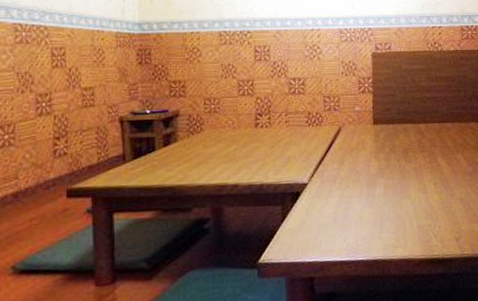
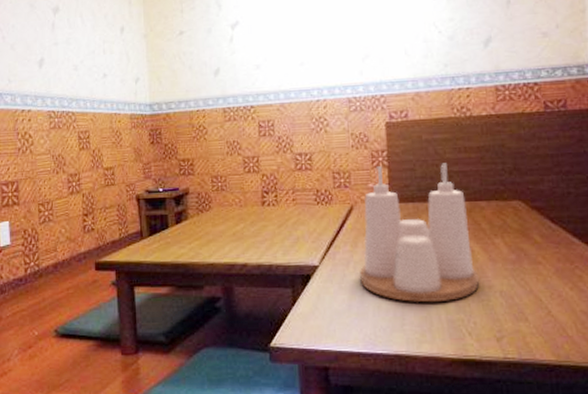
condiment set: none [344,90,444,213] -> present [359,163,479,303]

